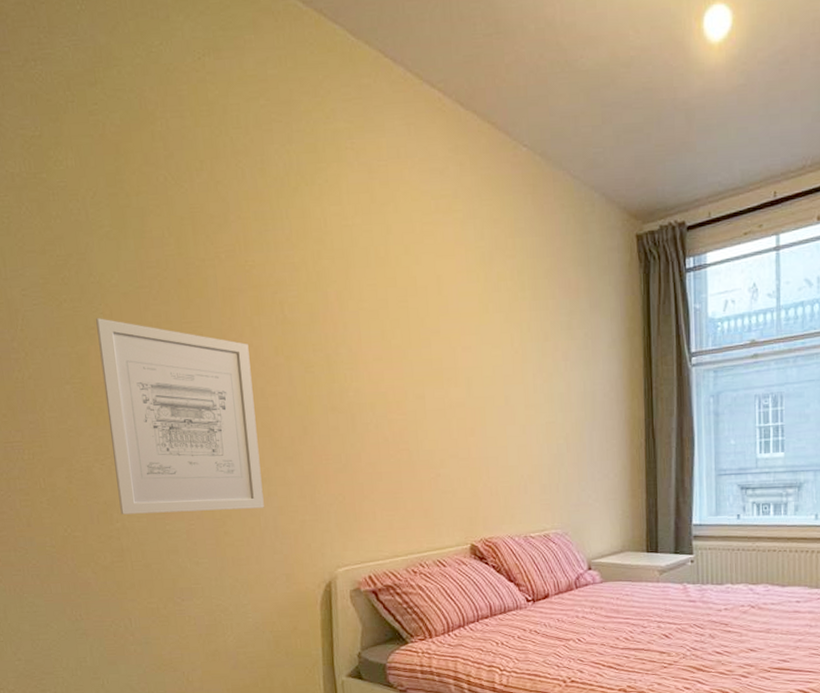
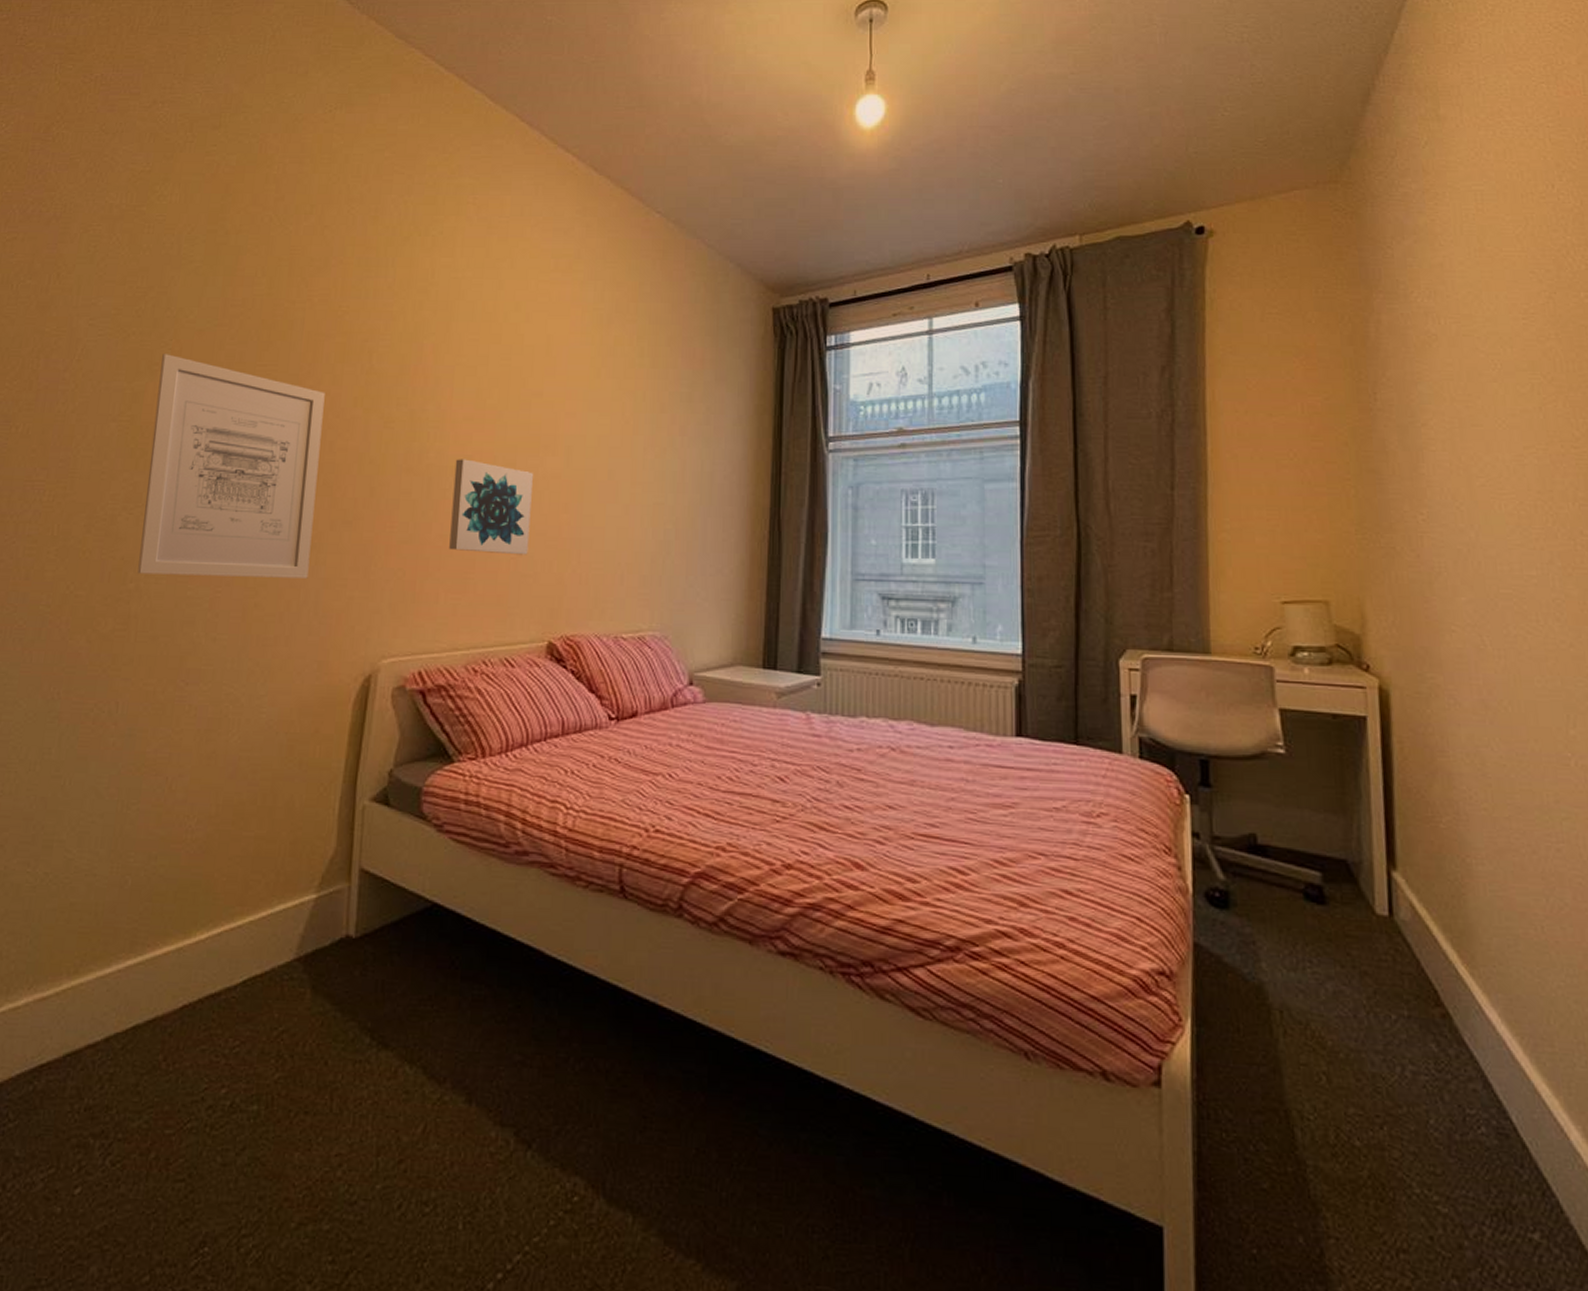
wall art: none [372,395,445,476] -> present [449,459,533,555]

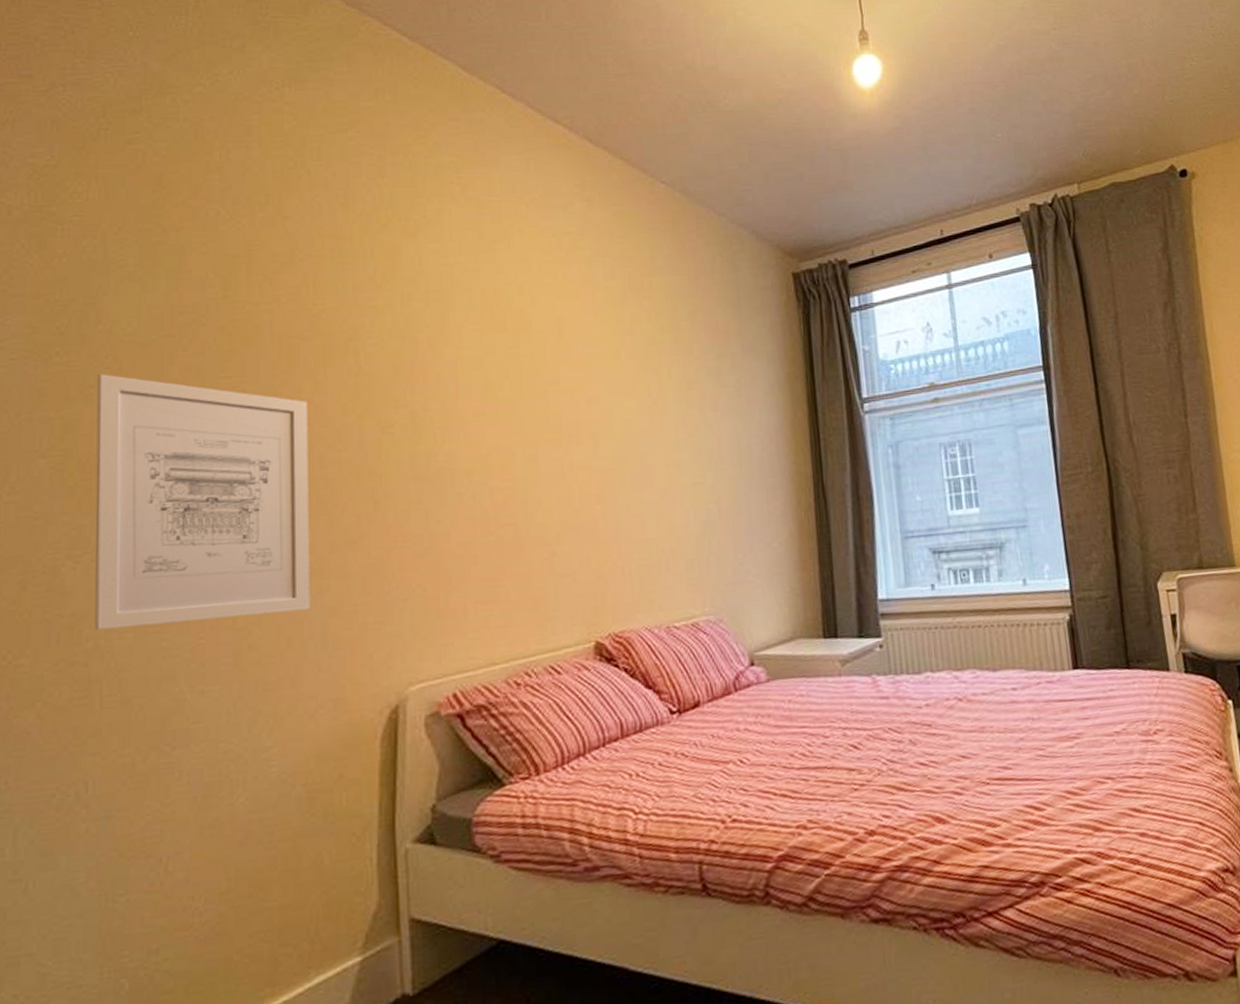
wall art: present [449,459,533,555] -> none [469,458,563,559]

